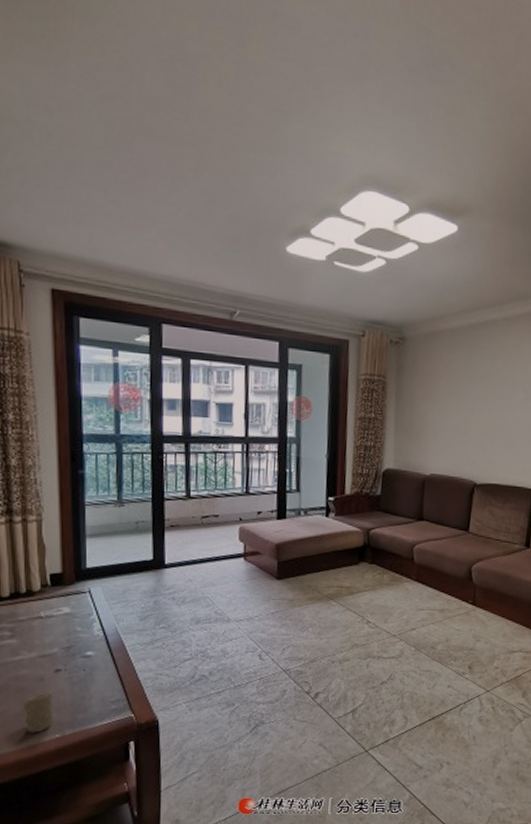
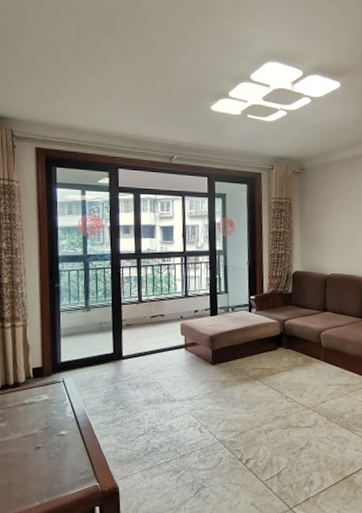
candle: present [23,689,54,733] -> none [10,464,34,502]

